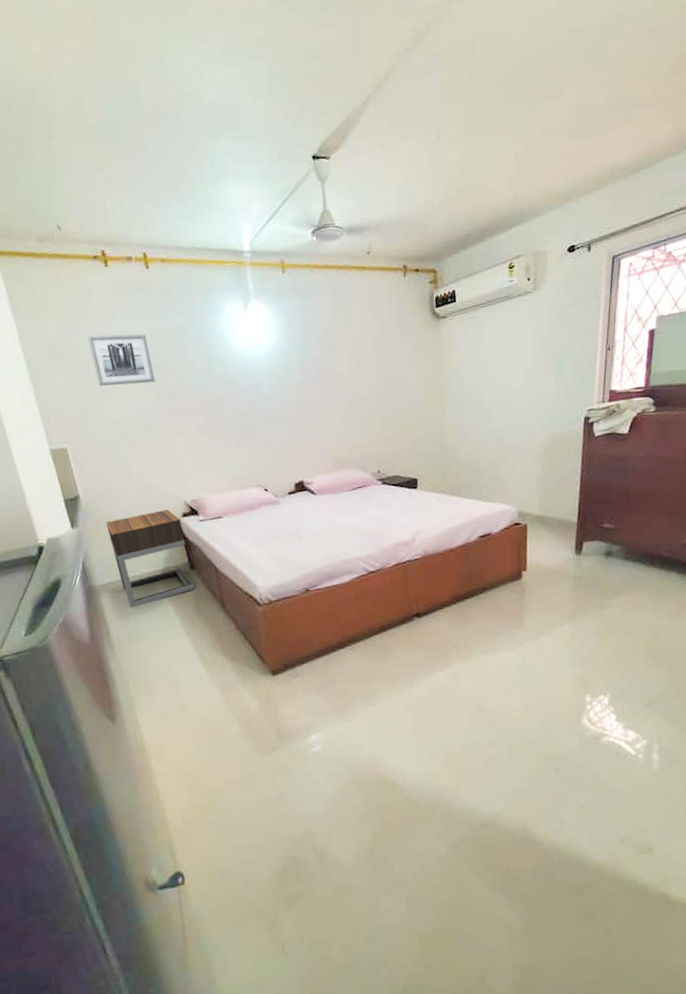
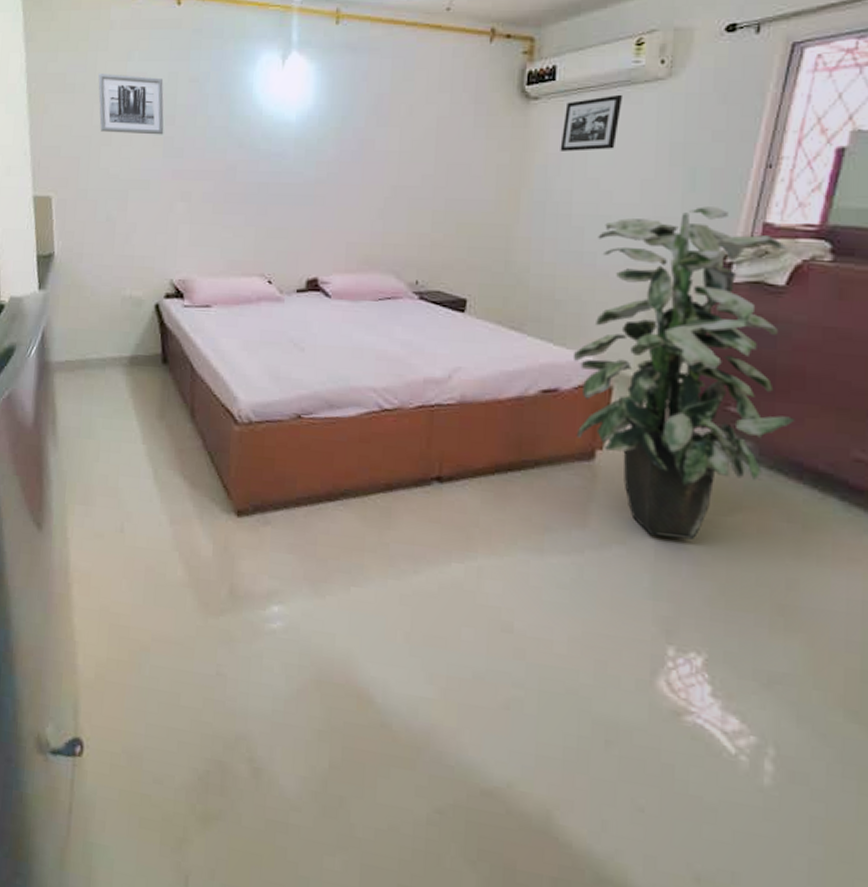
nightstand: present [105,509,195,608] -> none [77,285,163,396]
picture frame: none [466,307,506,356] -> present [560,94,624,152]
indoor plant: none [497,383,645,623] -> present [572,207,795,540]

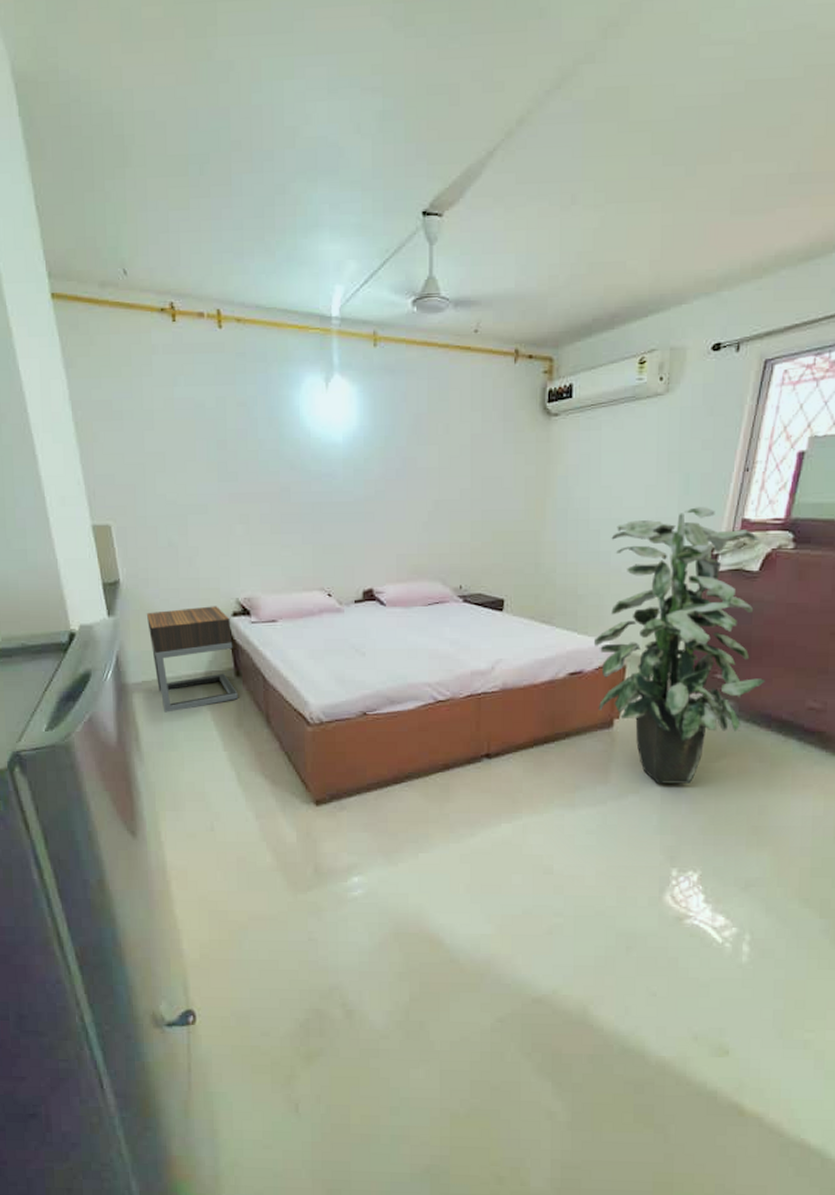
nightstand: none [77,285,163,396] -> present [146,606,238,713]
wall art: present [98,74,164,135] -> none [146,399,217,460]
picture frame: present [560,94,624,152] -> none [578,409,630,463]

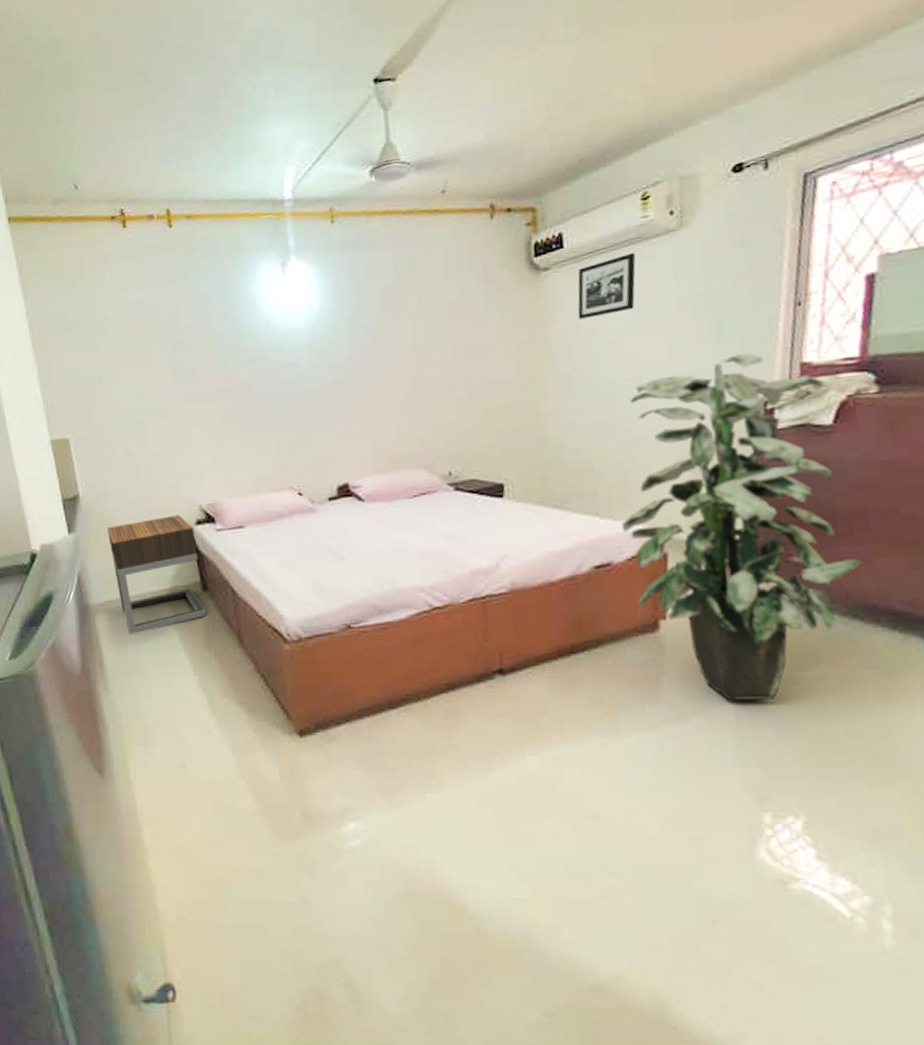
picture frame: none [578,409,630,463] -> present [577,252,636,319]

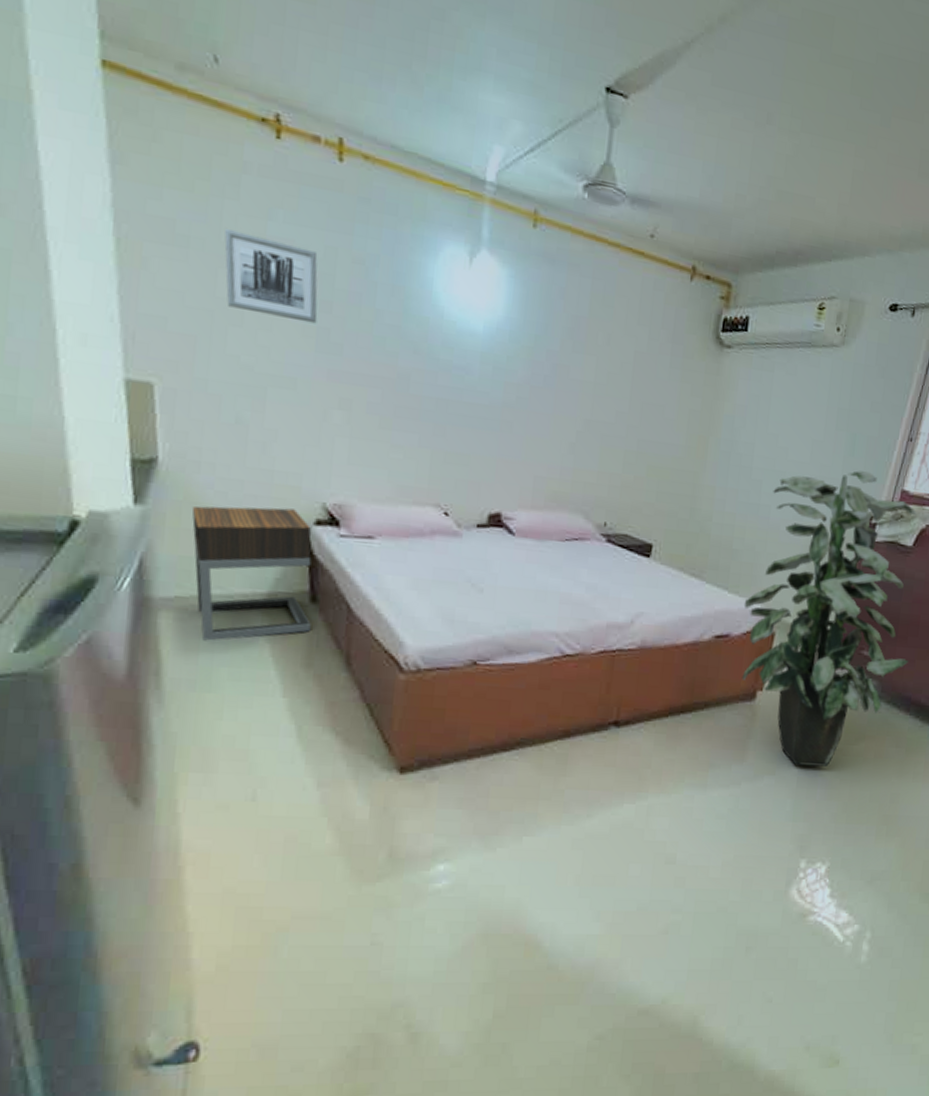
wall art: none [99,303,173,366] -> present [224,229,318,324]
picture frame: present [577,252,636,319] -> none [747,354,804,408]

